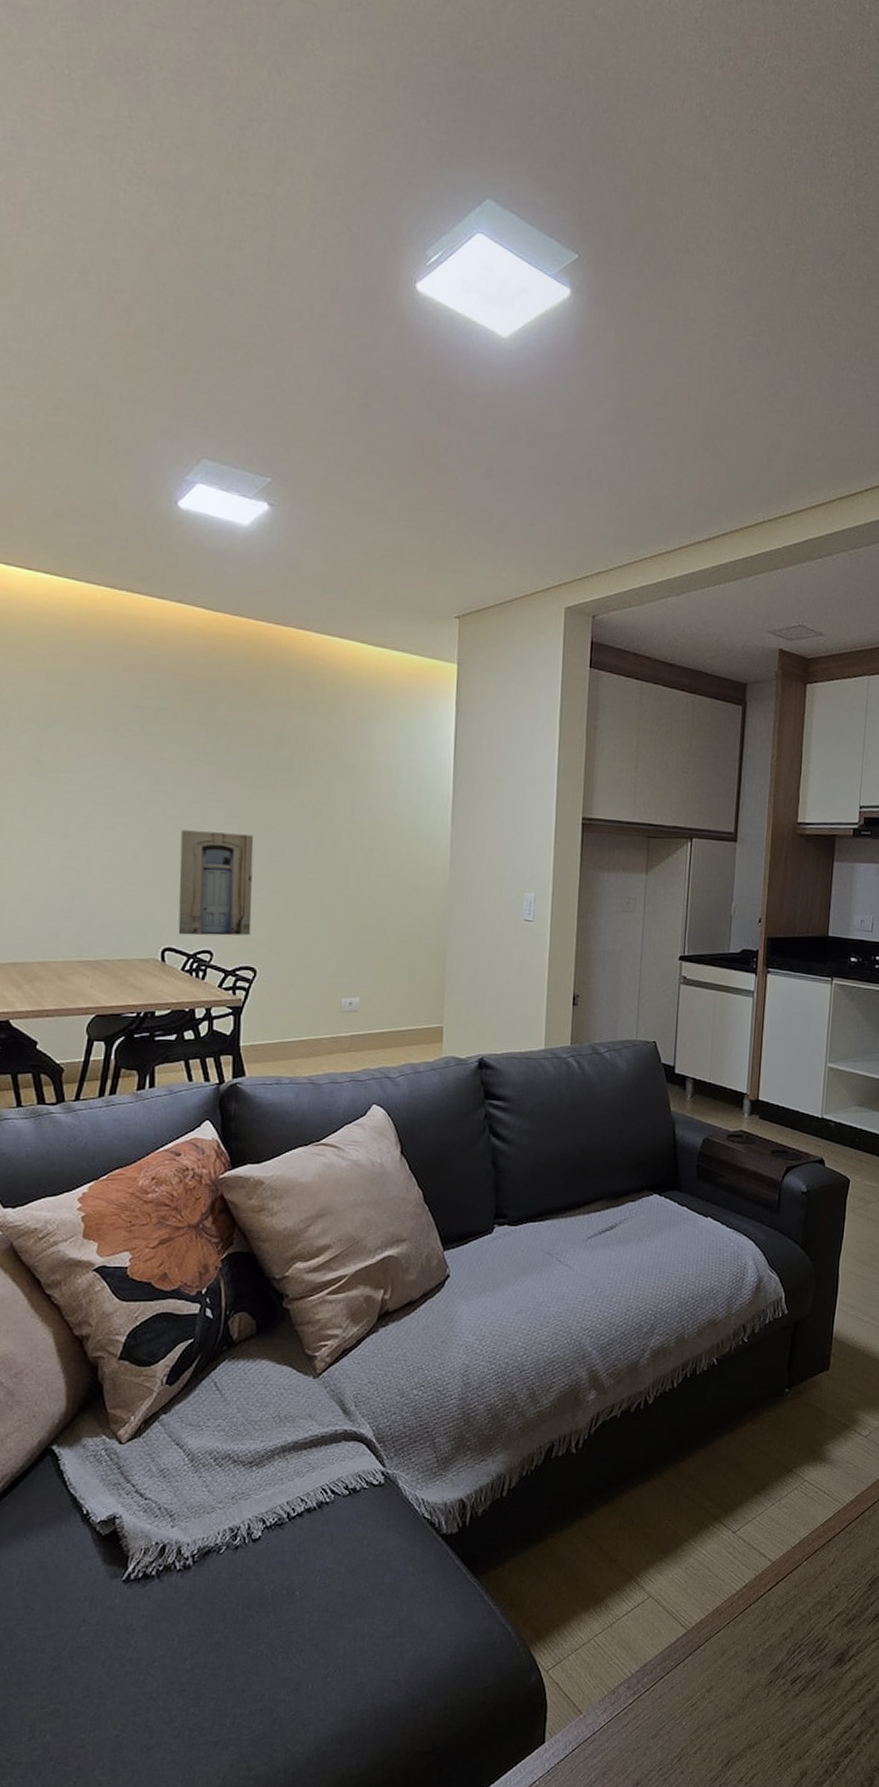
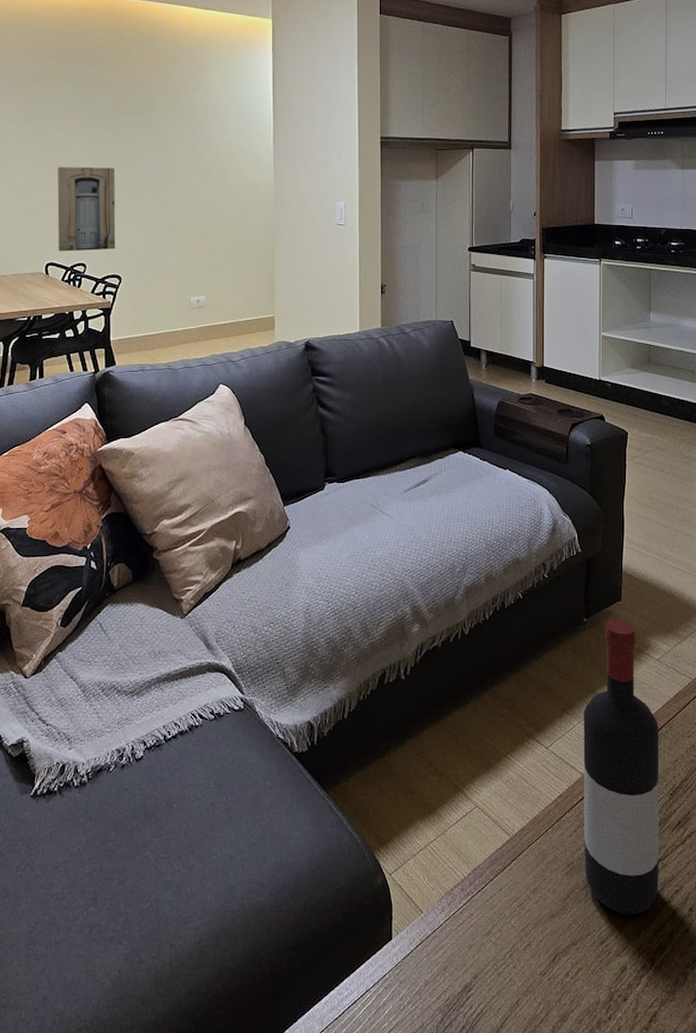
wine bottle: none [768,1390,862,1716] -> present [583,619,659,916]

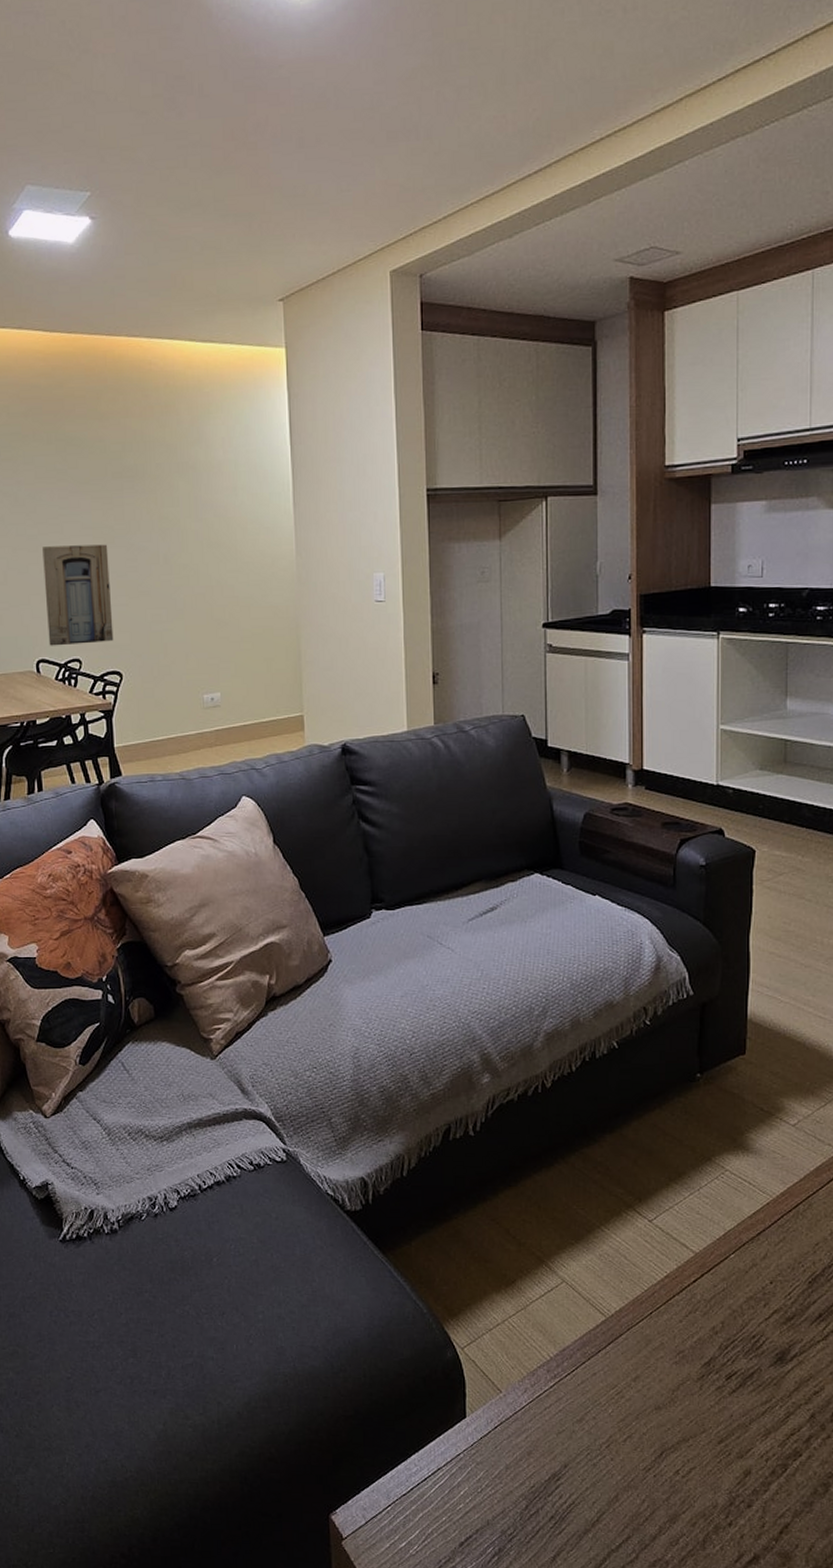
wine bottle: present [583,619,659,916] -> none [697,1075,795,1415]

